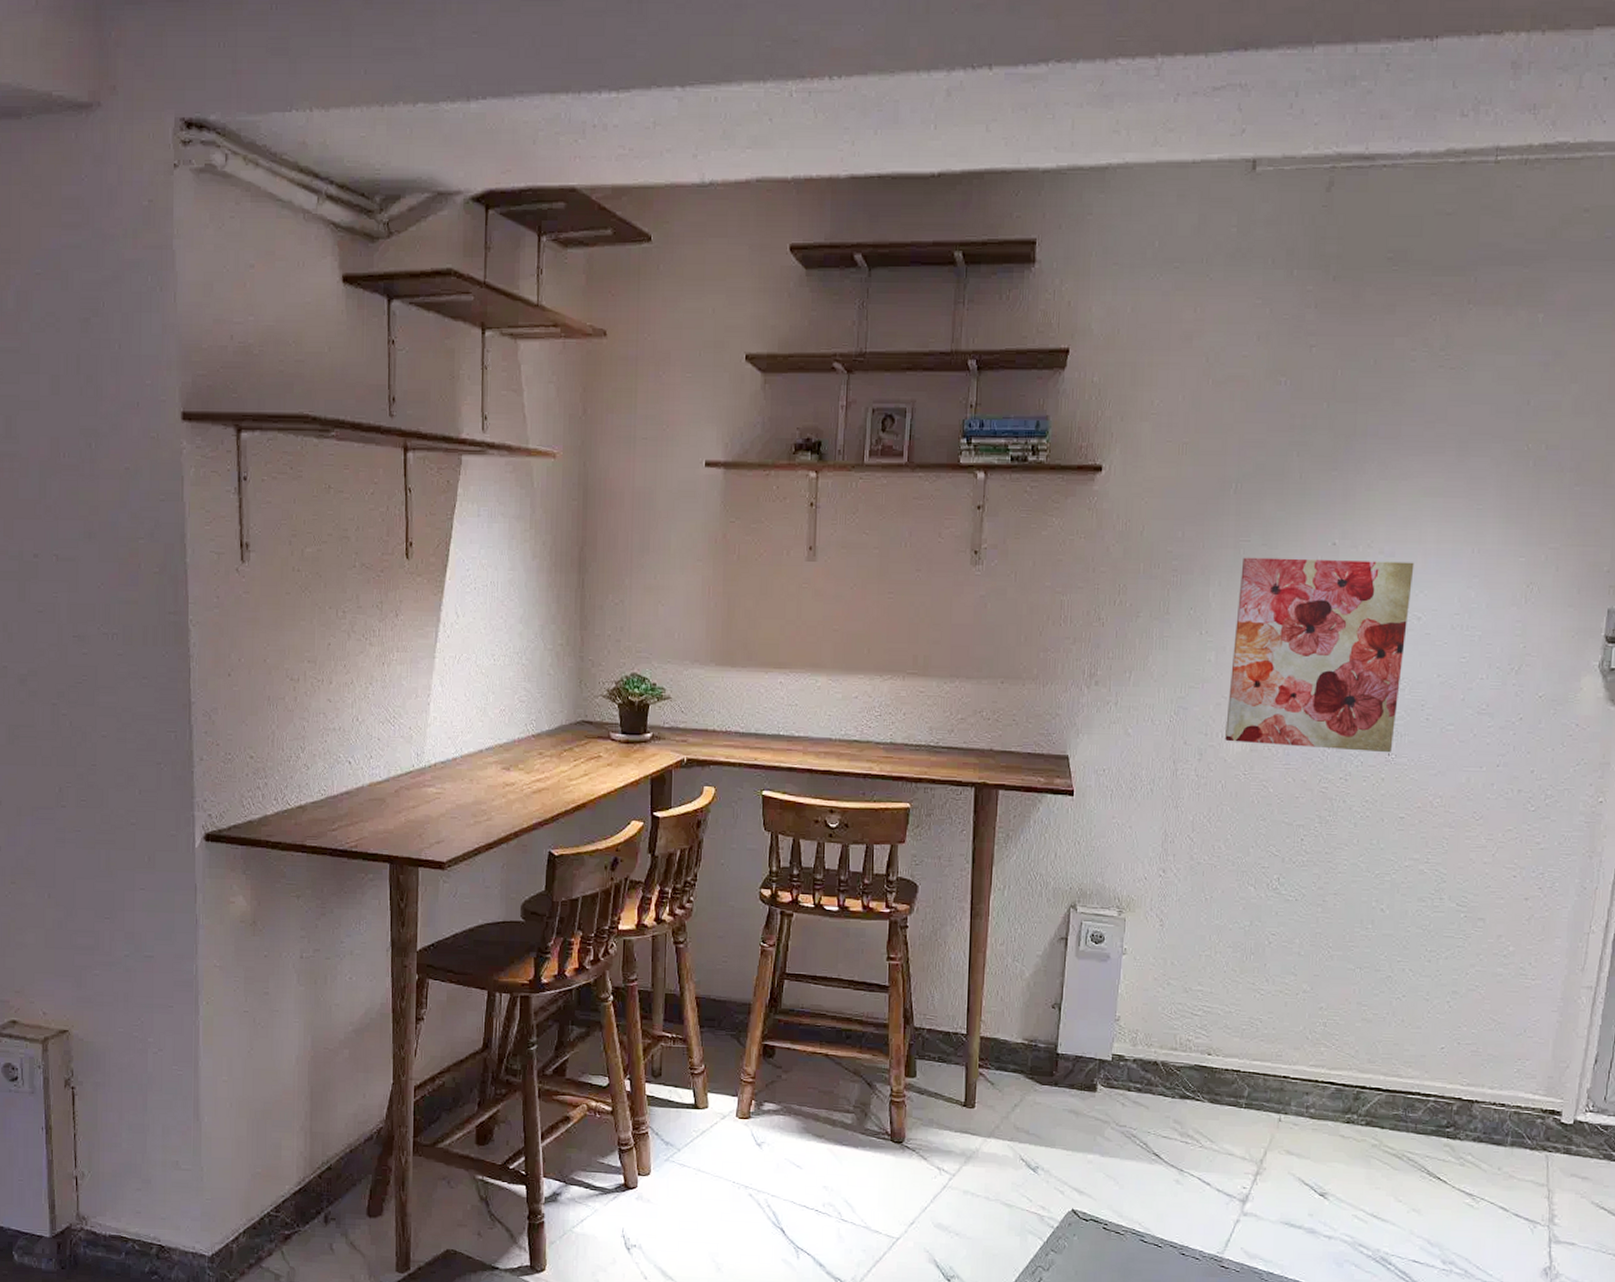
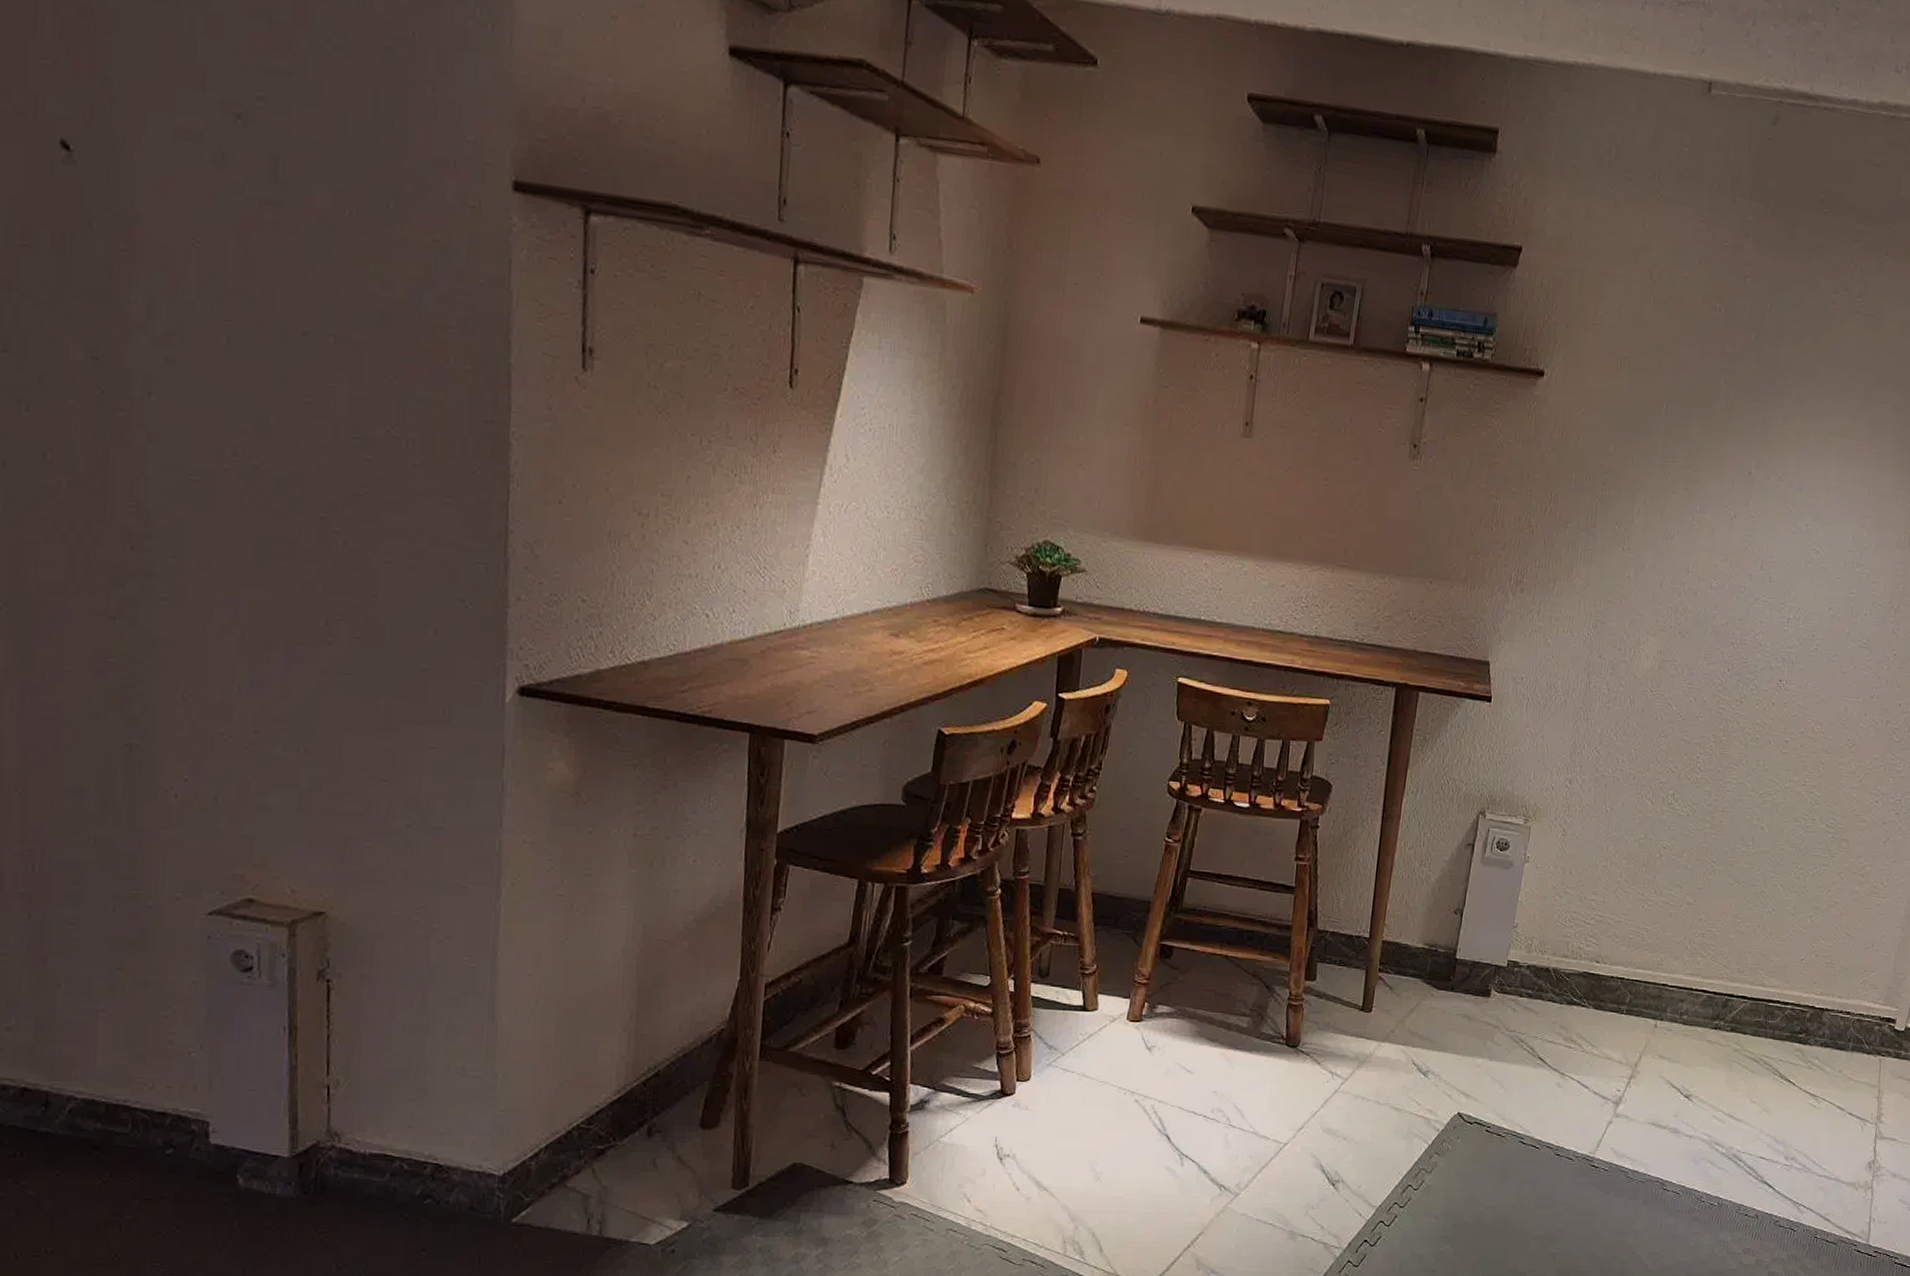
wall art: present [1225,557,1414,753] -> none [1637,477,1818,679]

